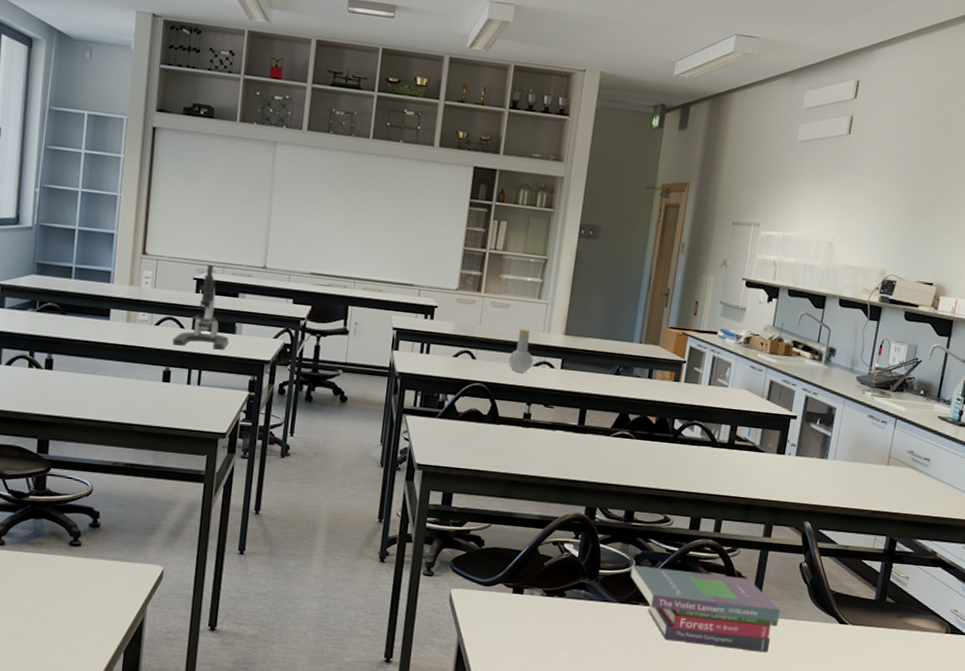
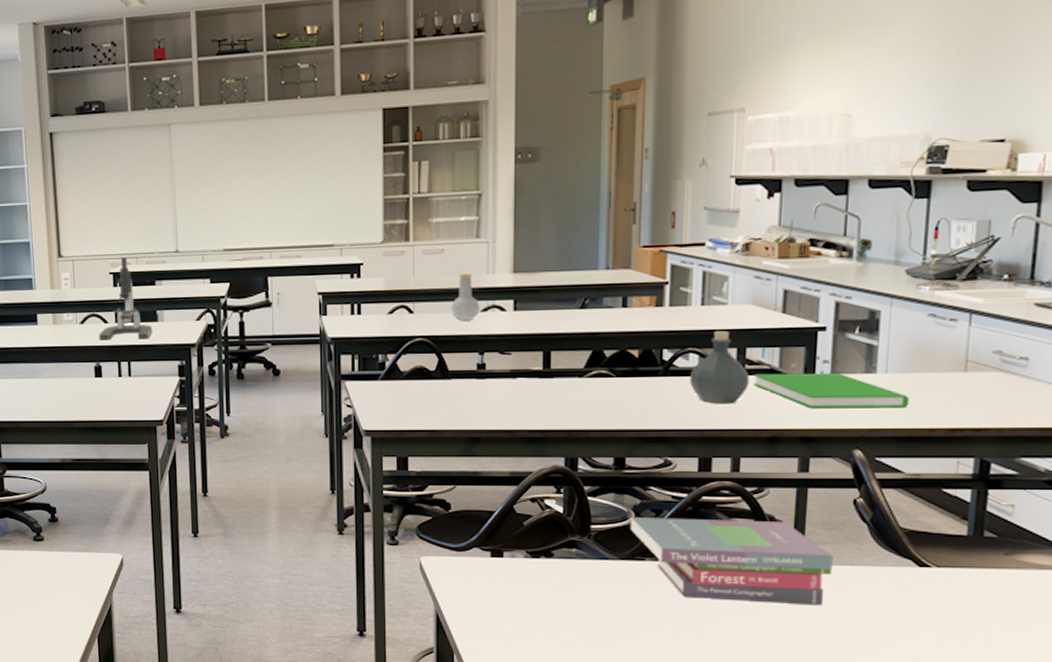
flask: none [692,409,737,473] -> present [690,331,750,404]
book: none [739,449,848,490] -> present [754,372,910,409]

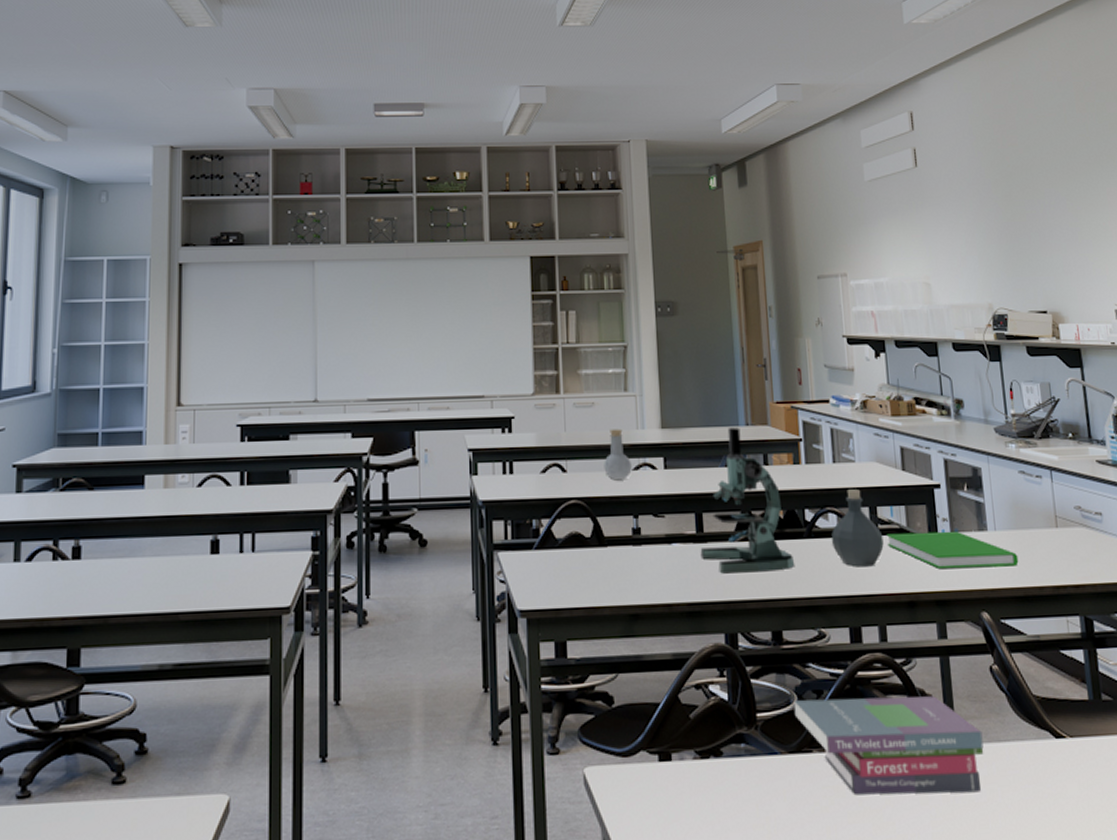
microscope: present [98,257,153,340] -> none [219,407,284,507]
microscope: none [546,271,645,406] -> present [700,427,794,574]

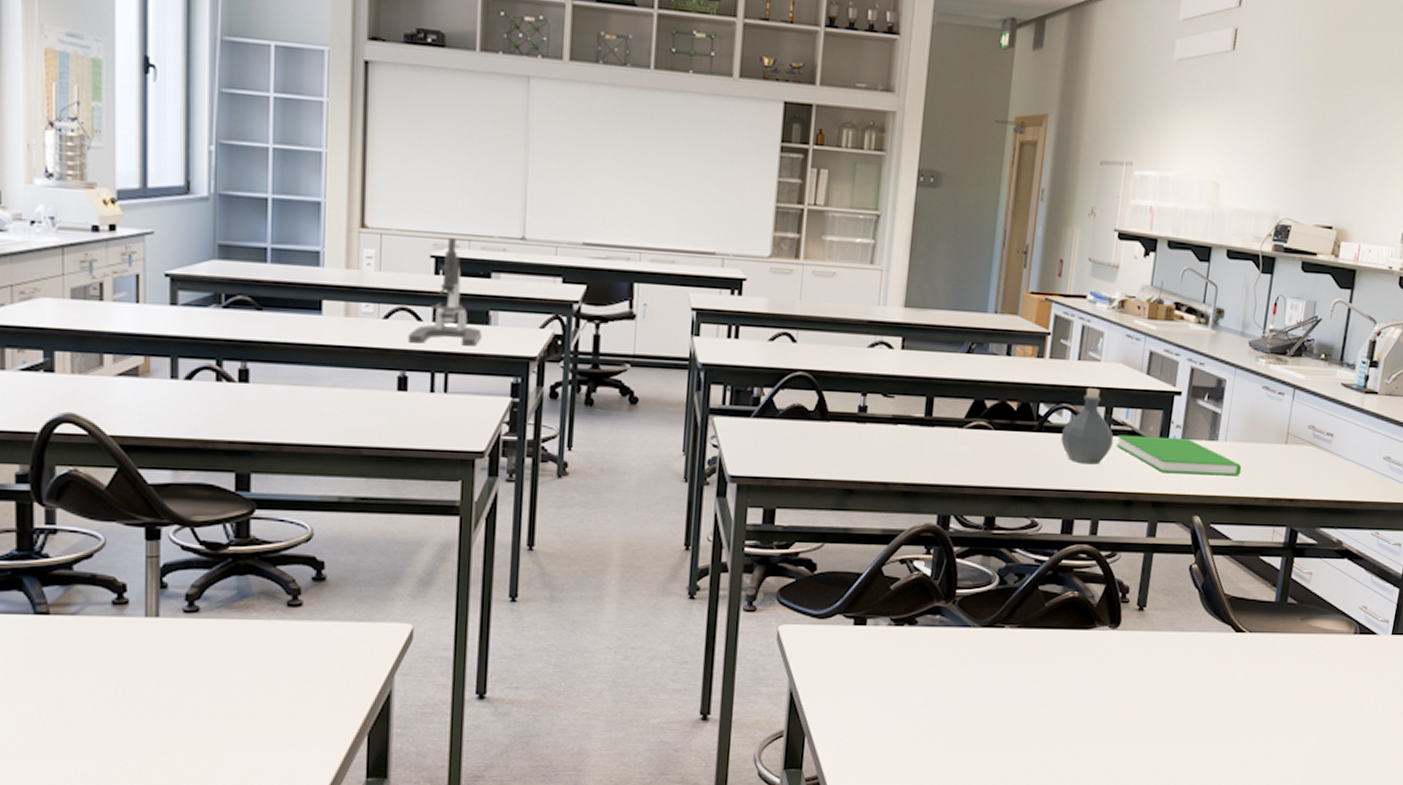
microscope: none [219,407,284,507] -> present [407,238,482,346]
flask: present [604,428,632,481] -> none [837,302,867,357]
microscope: present [700,427,794,574] -> none [925,314,1020,460]
books: present [793,696,984,795] -> none [993,581,1169,673]

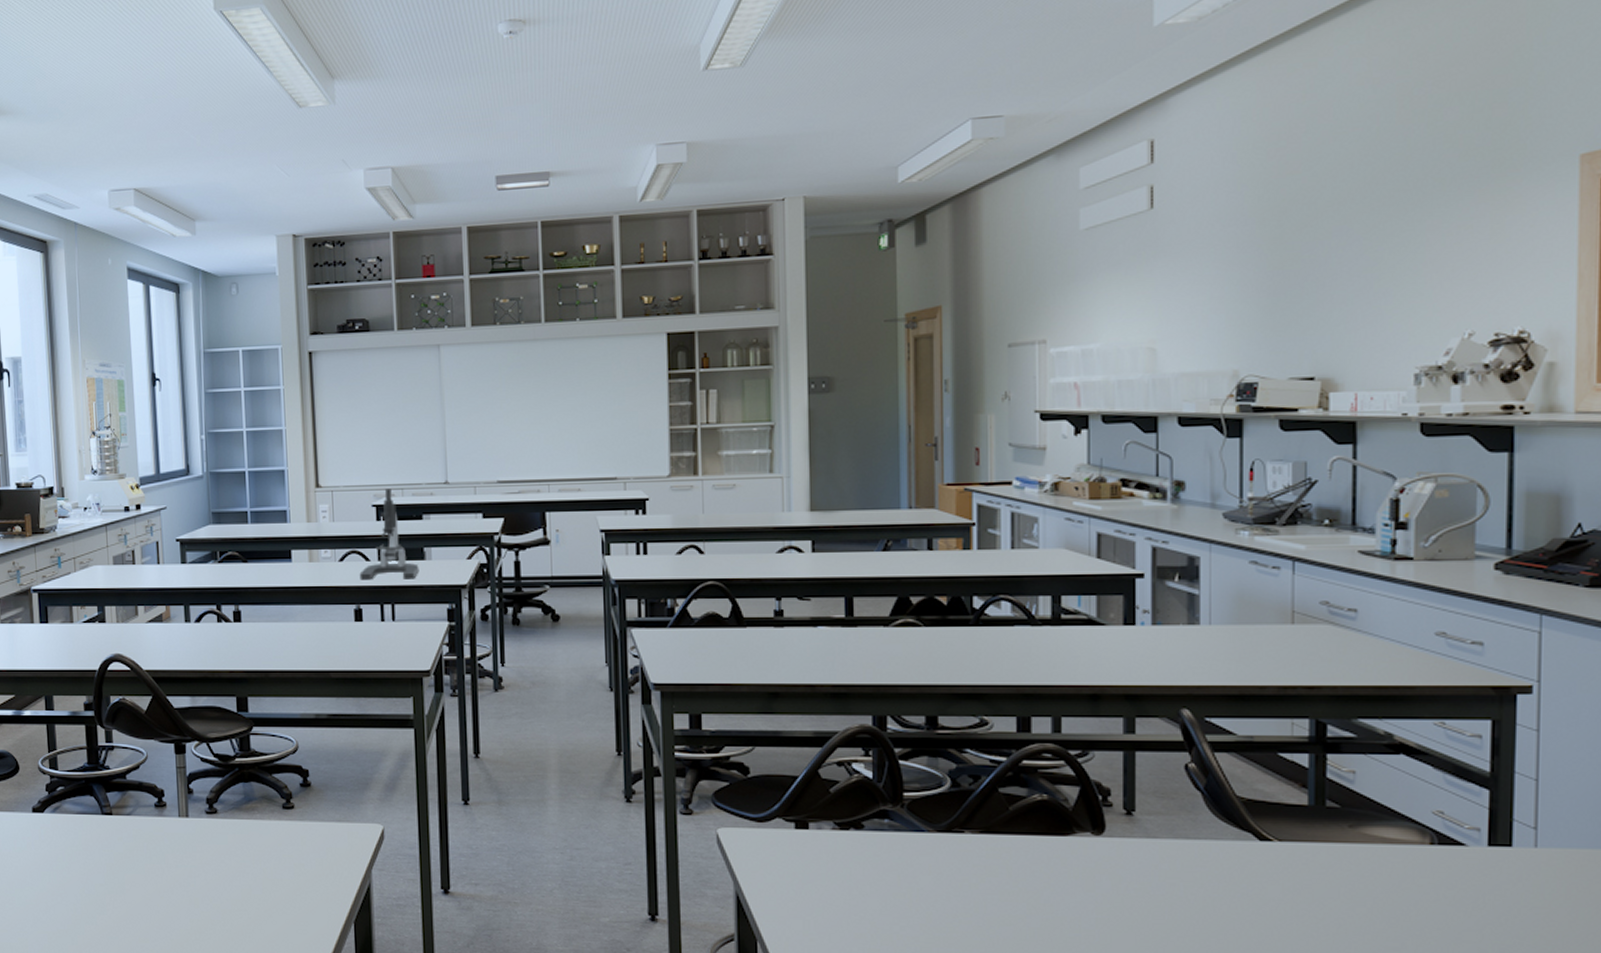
flask: present [1061,388,1114,465] -> none [1003,577,1066,657]
book: present [1117,435,1242,476] -> none [1071,623,1237,663]

